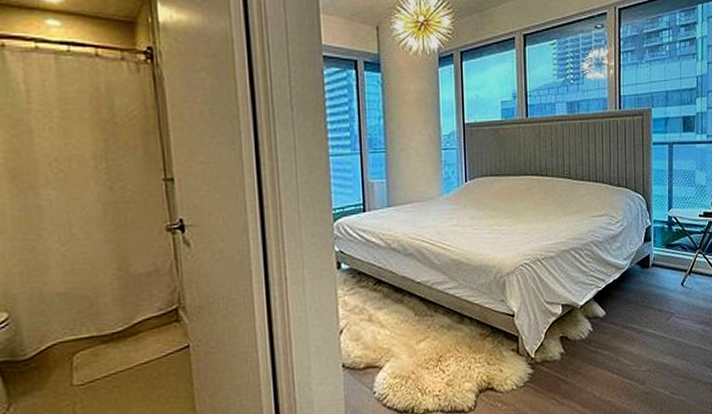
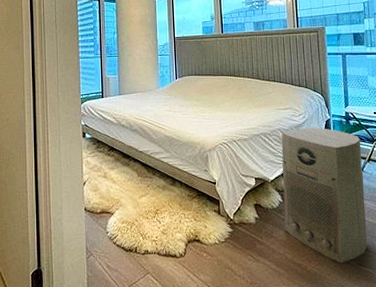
air purifier: none [593,237,683,395] -> present [281,128,368,263]

